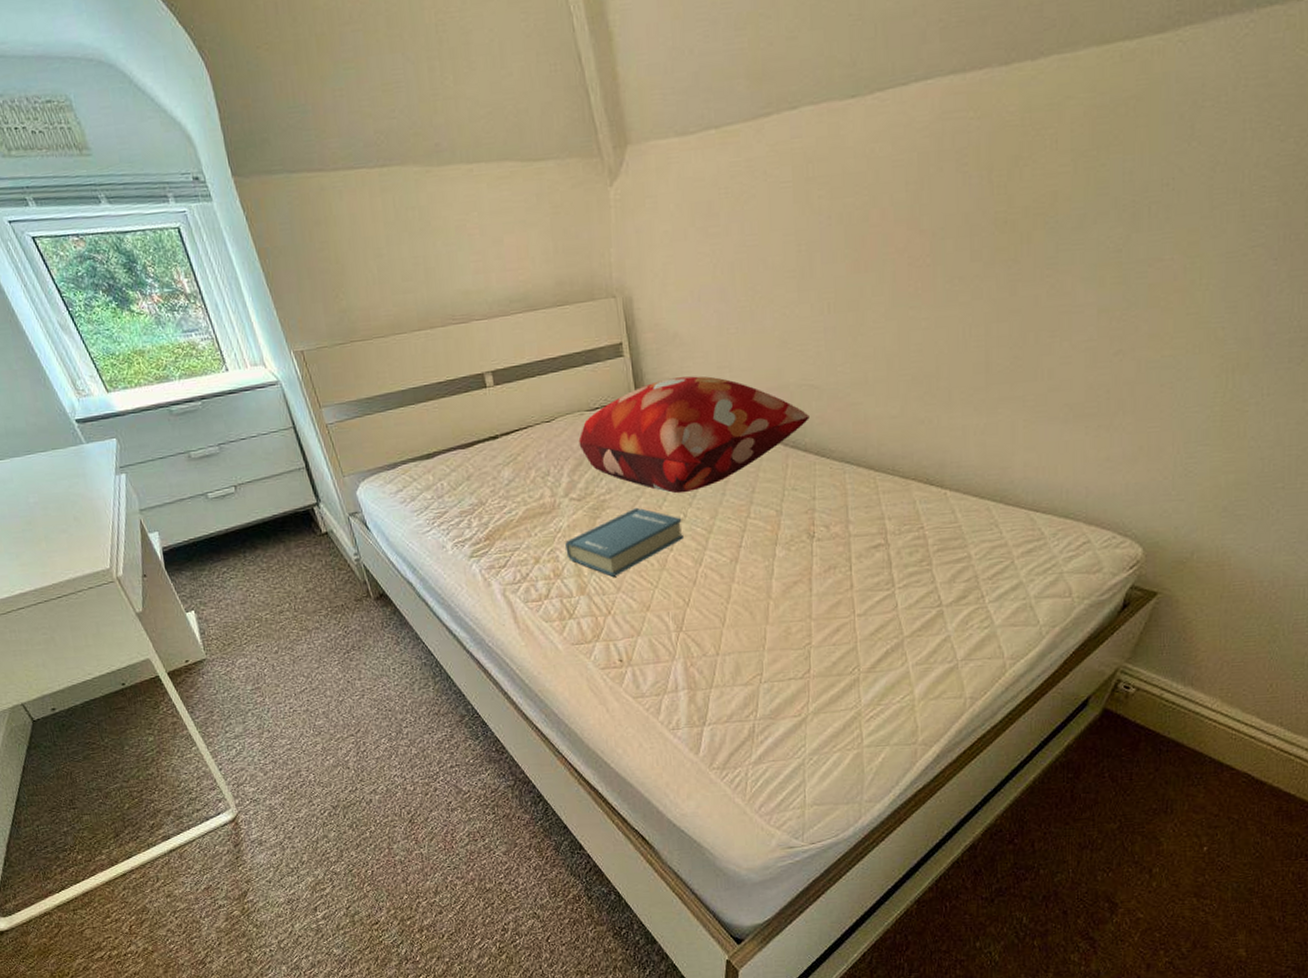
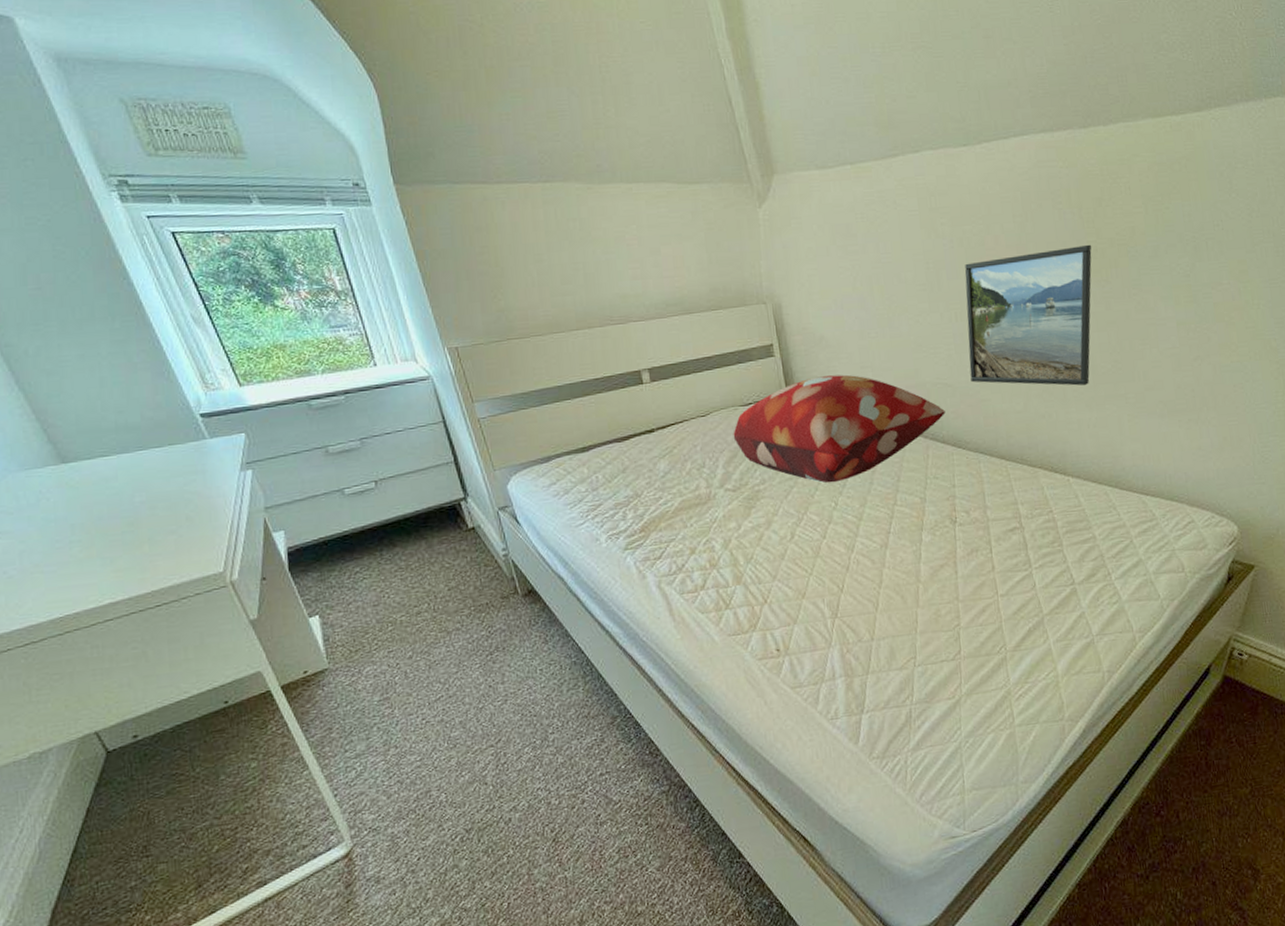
book: present [565,507,683,577] -> none [721,497,835,565]
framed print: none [840,215,1001,387] -> present [964,244,1092,386]

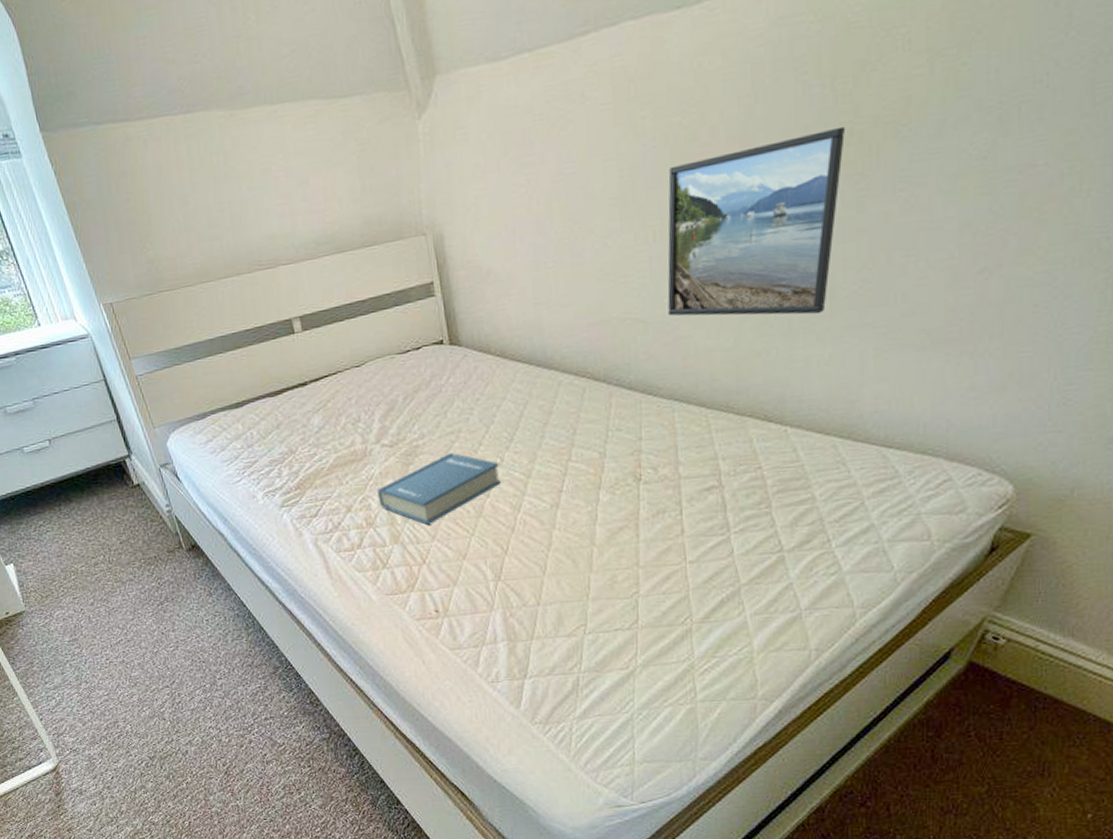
book: none [721,497,835,565] -> present [377,452,500,525]
decorative pillow: present [733,374,946,483] -> none [389,313,634,438]

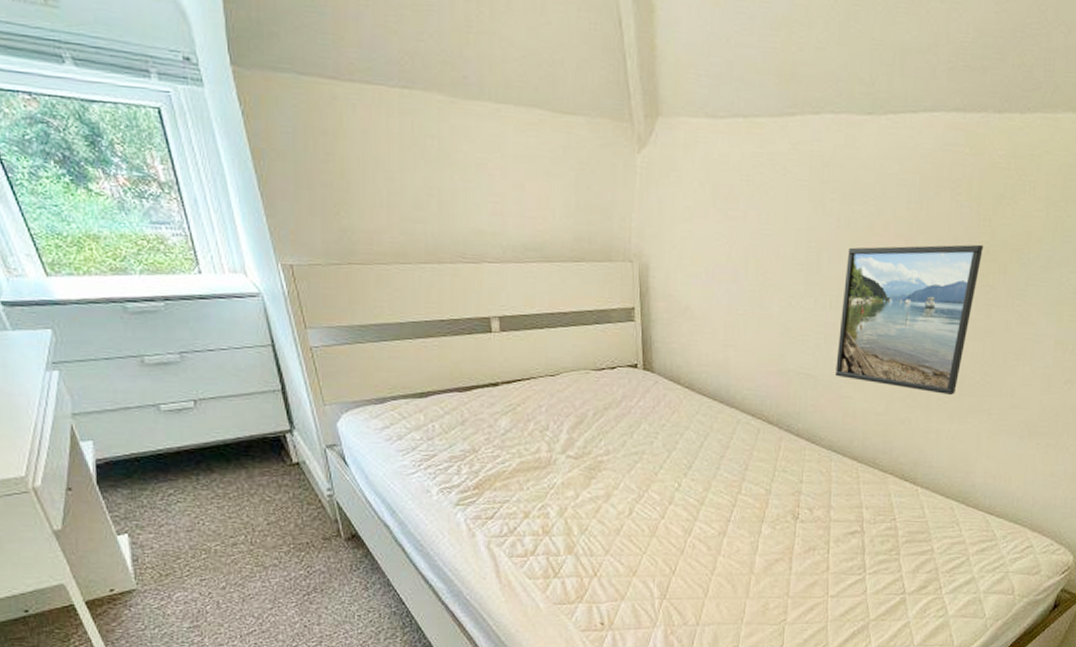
book: present [377,452,500,525] -> none [557,472,676,539]

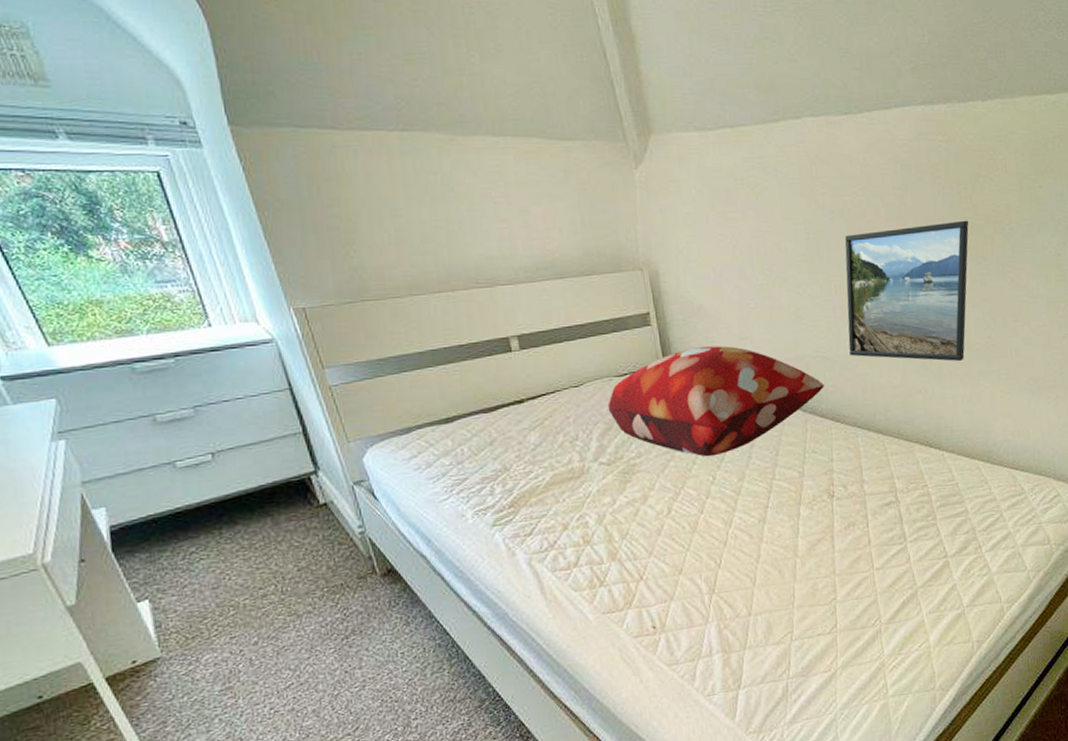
decorative pillow: none [581,349,804,463] -> present [607,346,824,457]

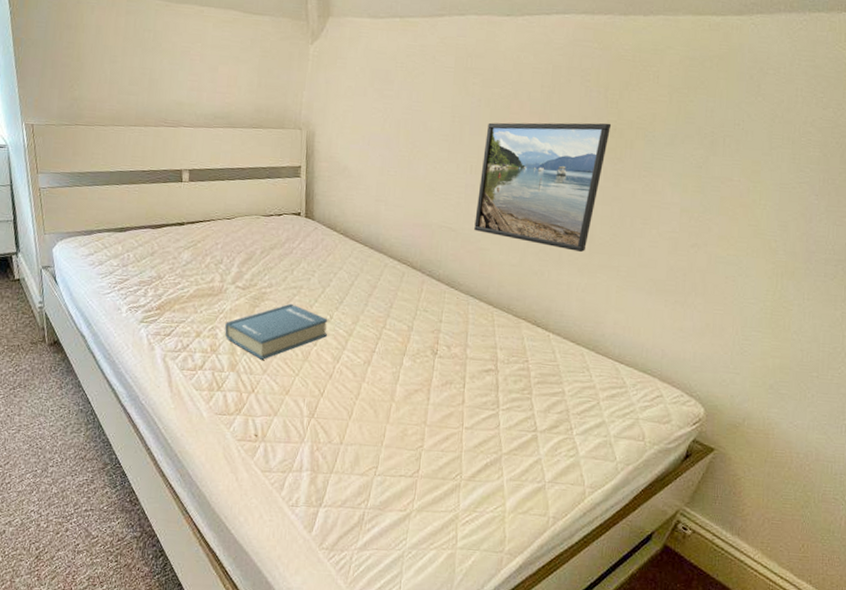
book: none [595,471,713,541] -> present [224,303,328,360]
decorative pillow: present [607,346,824,457] -> none [251,202,445,298]

